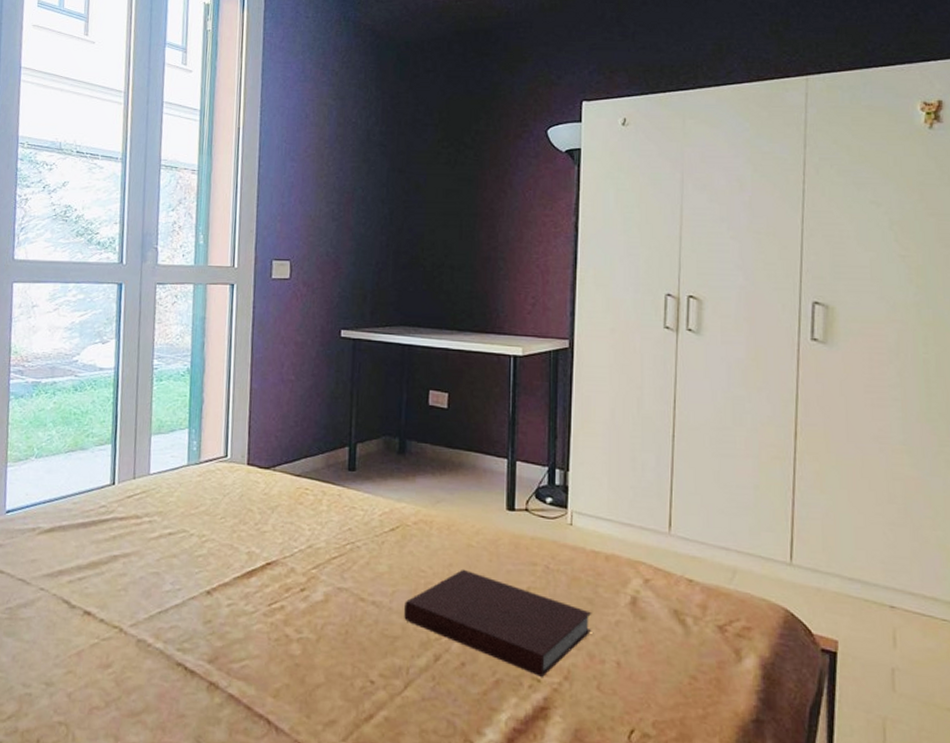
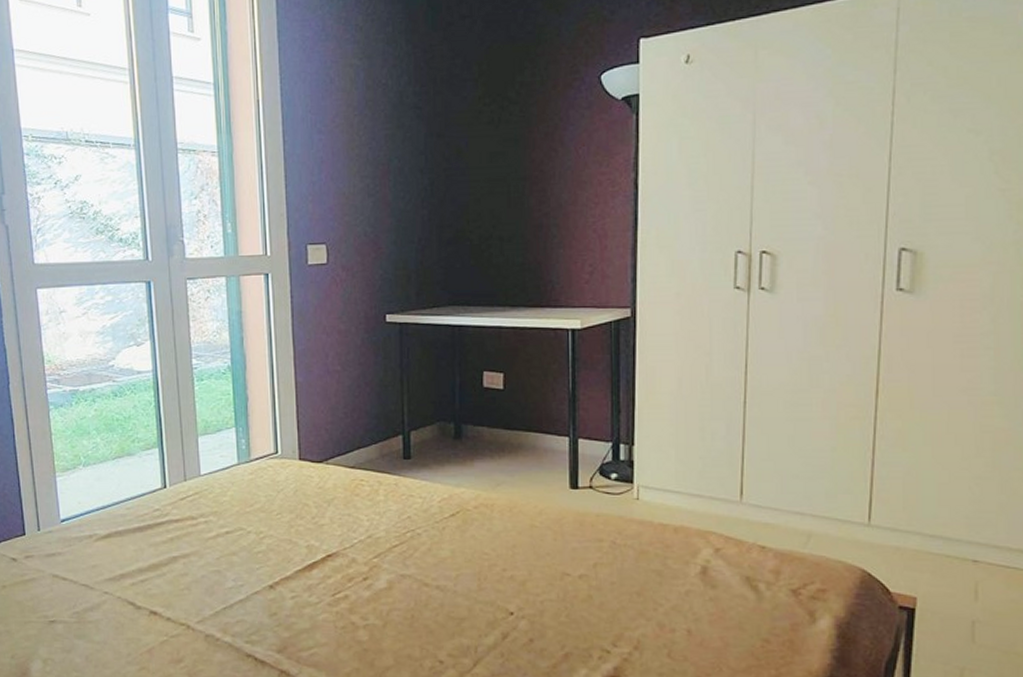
notebook: present [404,569,592,677] -> none [469,549,661,648]

